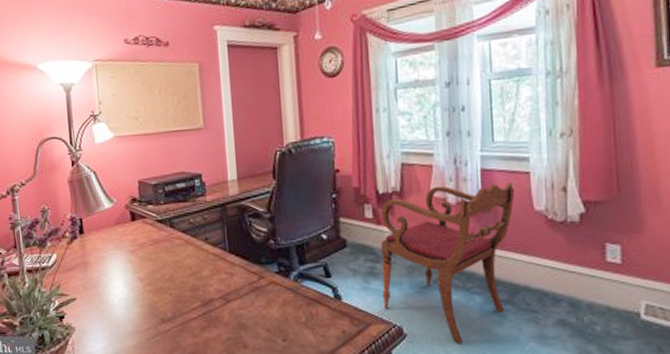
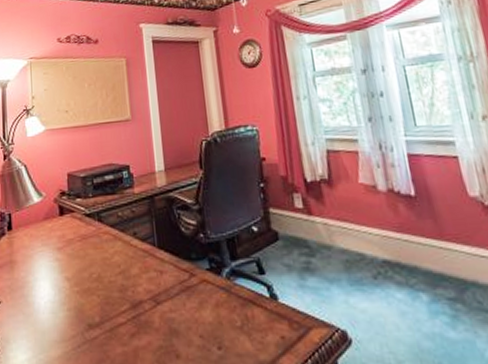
armchair: present [380,182,516,344] -> none [310,167,455,351]

